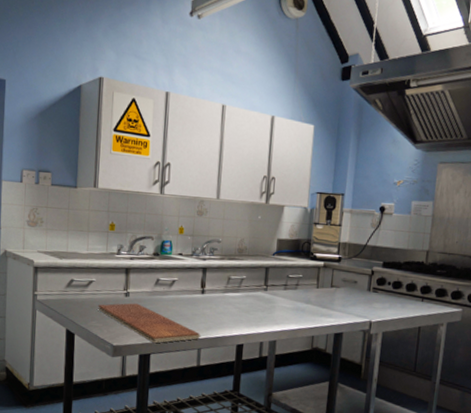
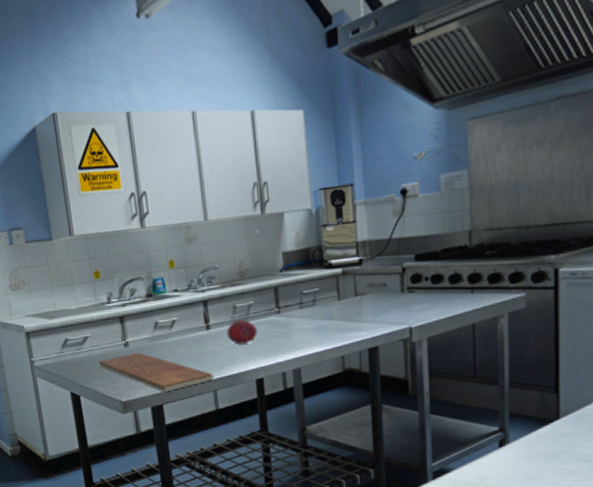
fruit: none [218,290,245,312] -> present [226,320,257,345]

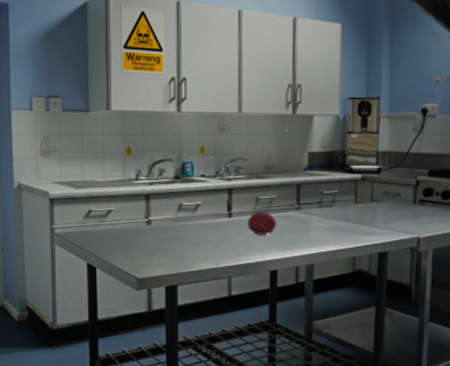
chopping board: present [98,352,215,393] -> none [119,231,231,274]

